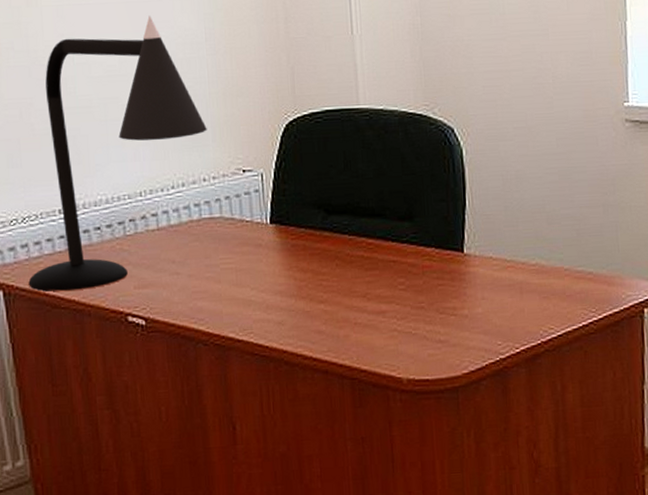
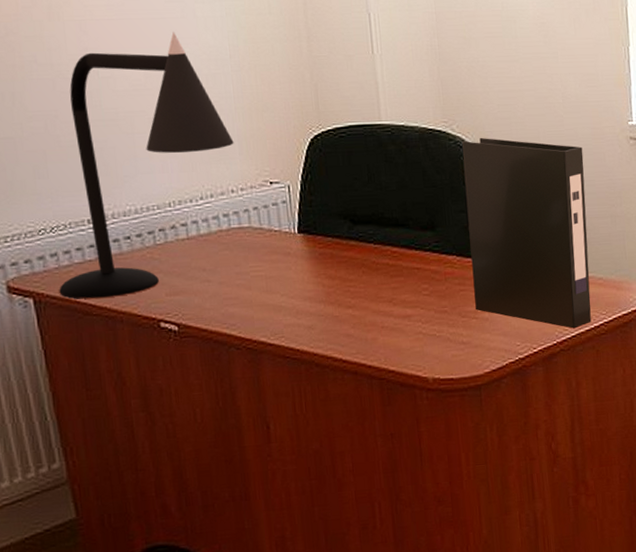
binder: none [443,121,580,327] -> present [461,137,591,329]

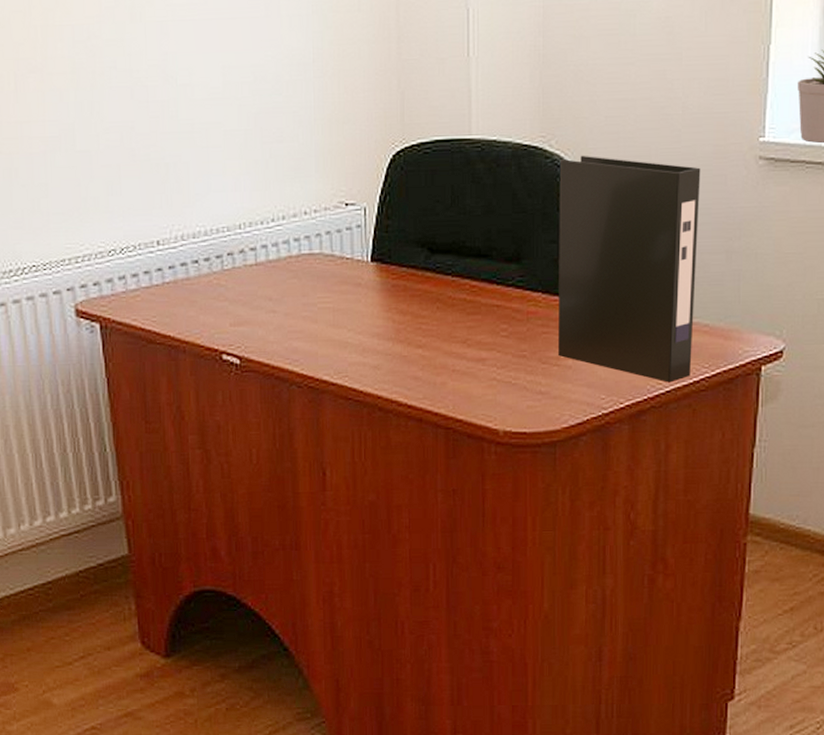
desk lamp: present [59,32,234,299] -> none [125,33,311,326]

